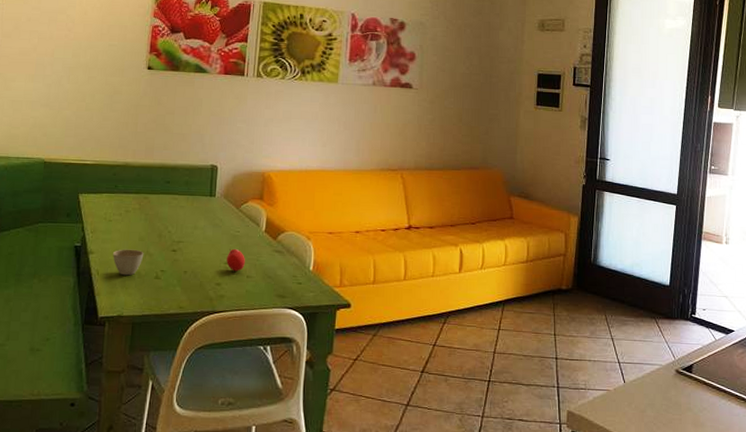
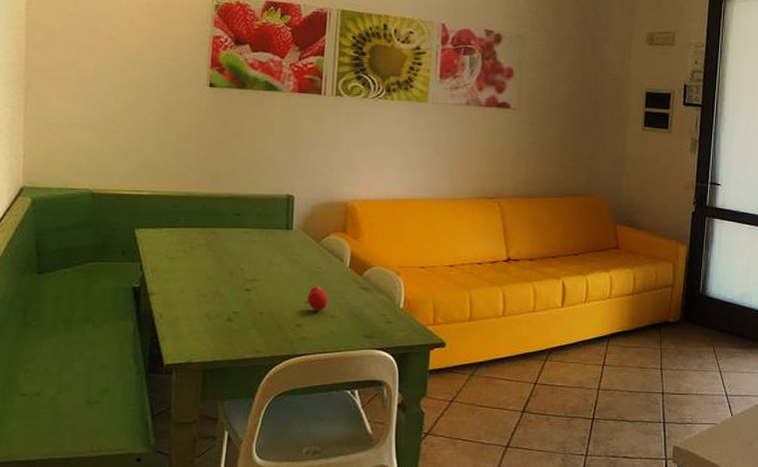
cup: present [113,249,144,276] -> none [178,289,214,319]

